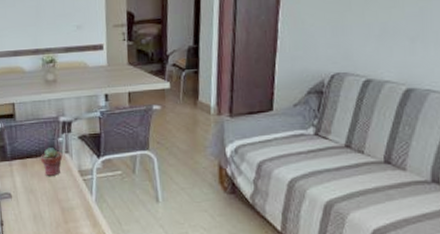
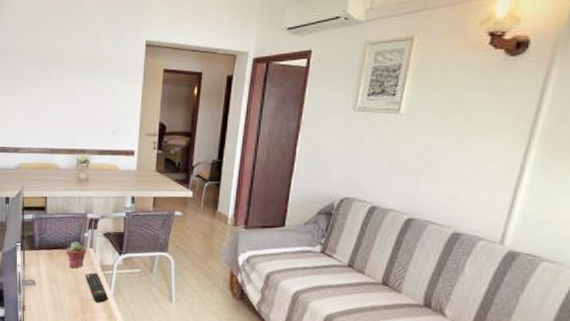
remote control: none [63,179,91,210] -> present [85,273,109,303]

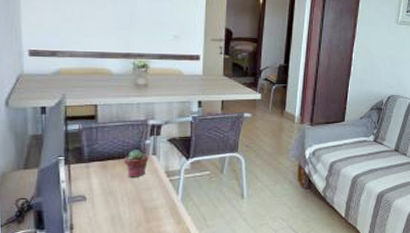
remote control: present [85,273,109,303] -> none [148,180,176,209]

